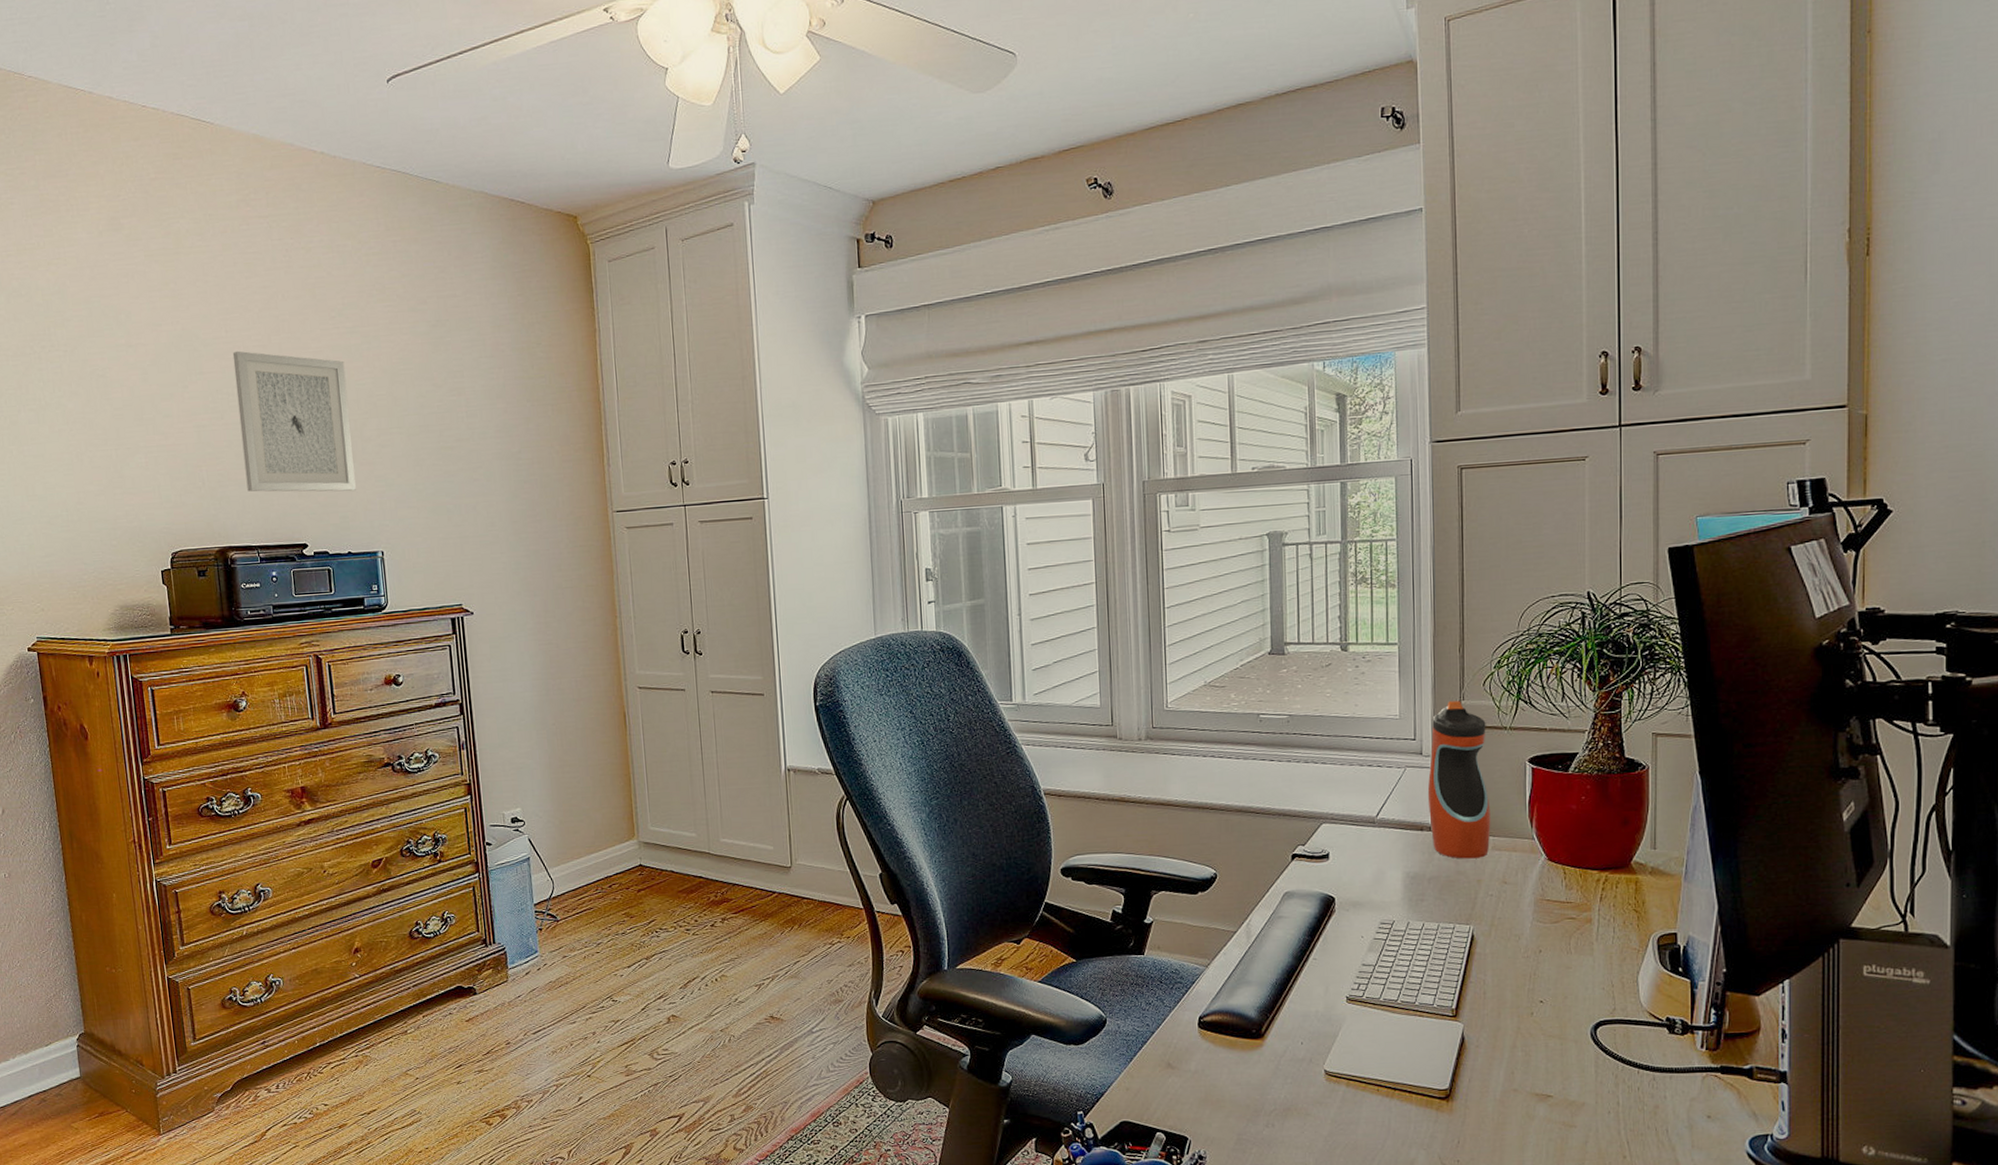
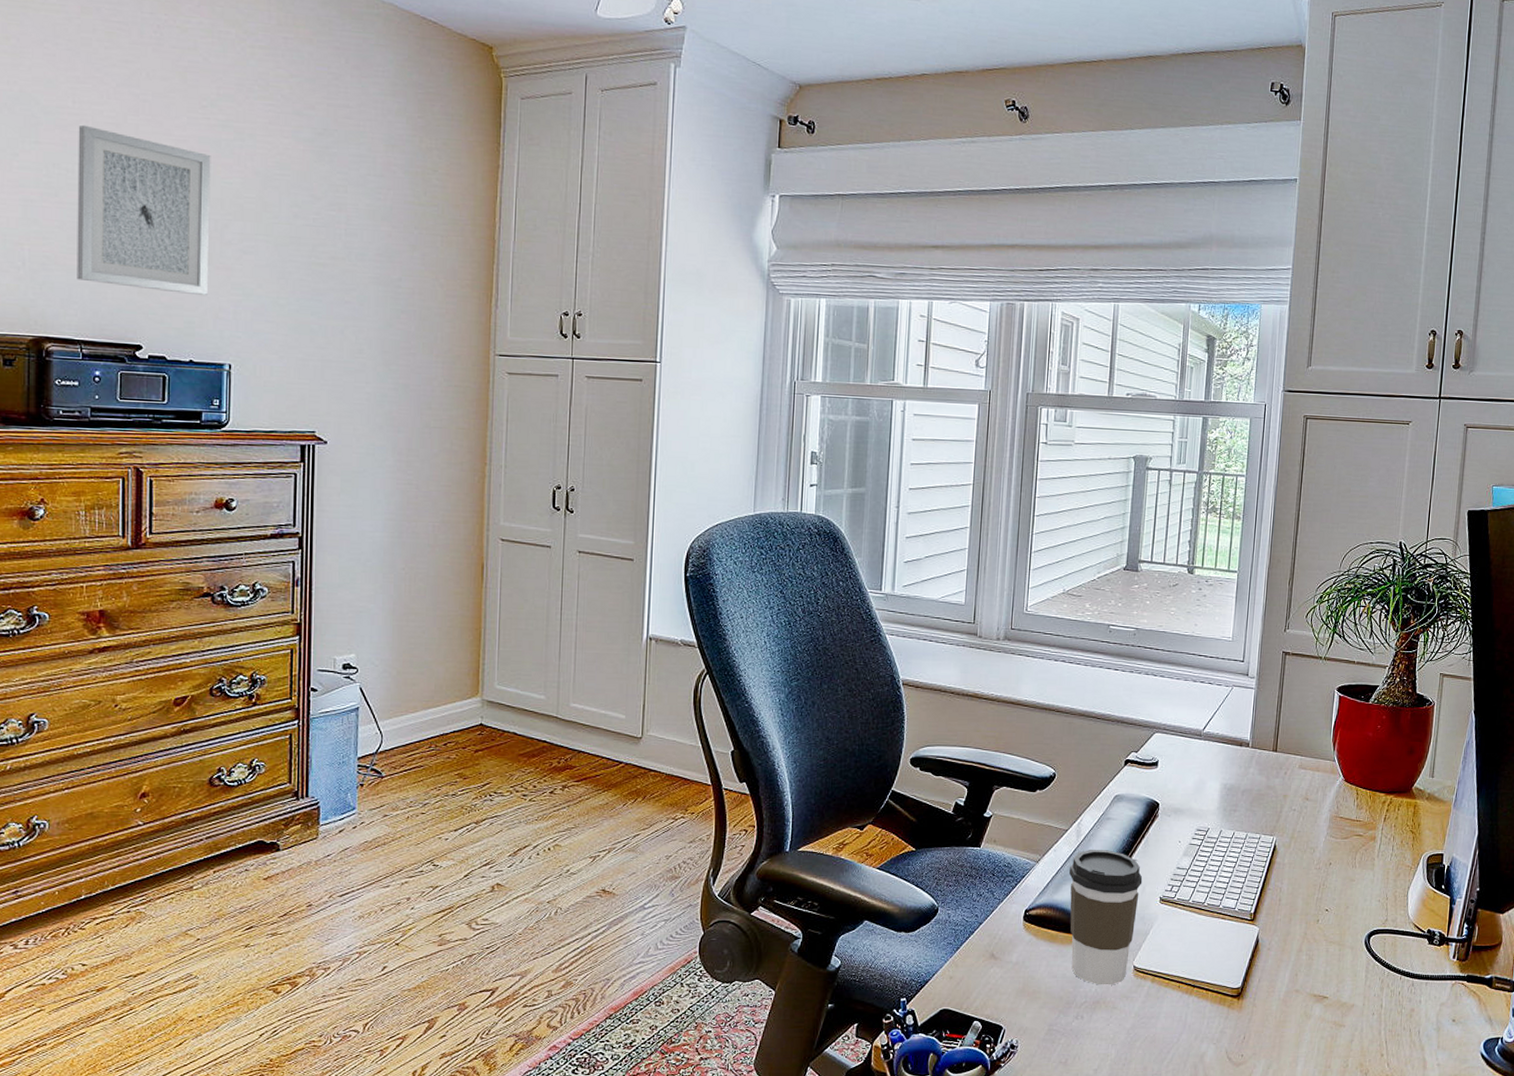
coffee cup: none [1243,950,1325,1092] -> present [1069,850,1143,985]
water bottle: present [1427,701,1491,859] -> none [1248,629,1305,775]

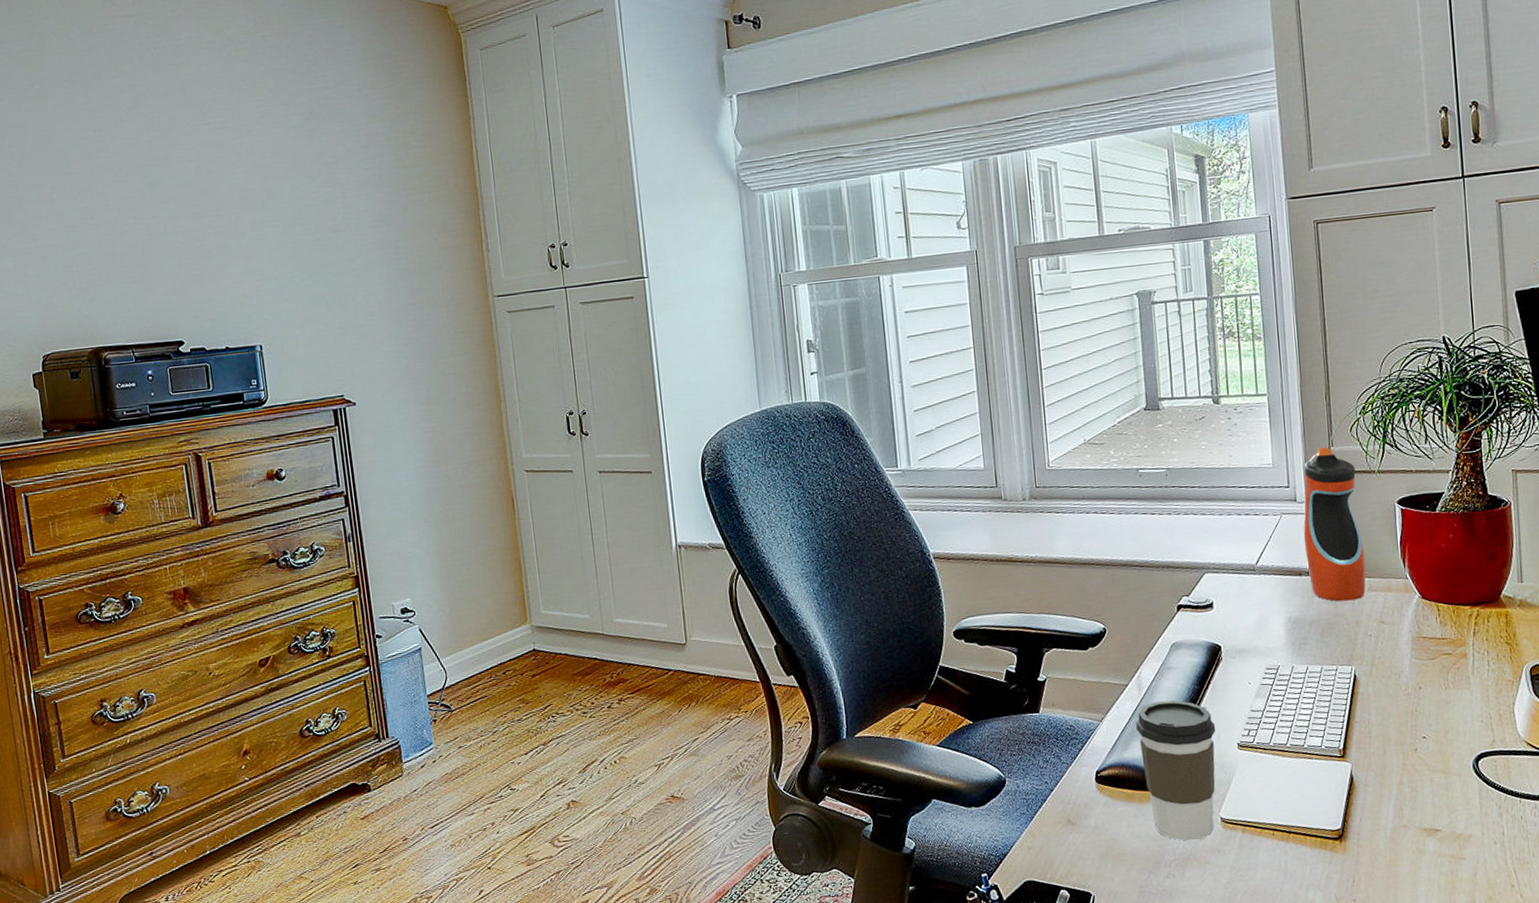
wall art: present [77,124,211,296] -> none [101,150,232,291]
water bottle: none [1248,629,1305,775] -> present [1303,447,1366,602]

